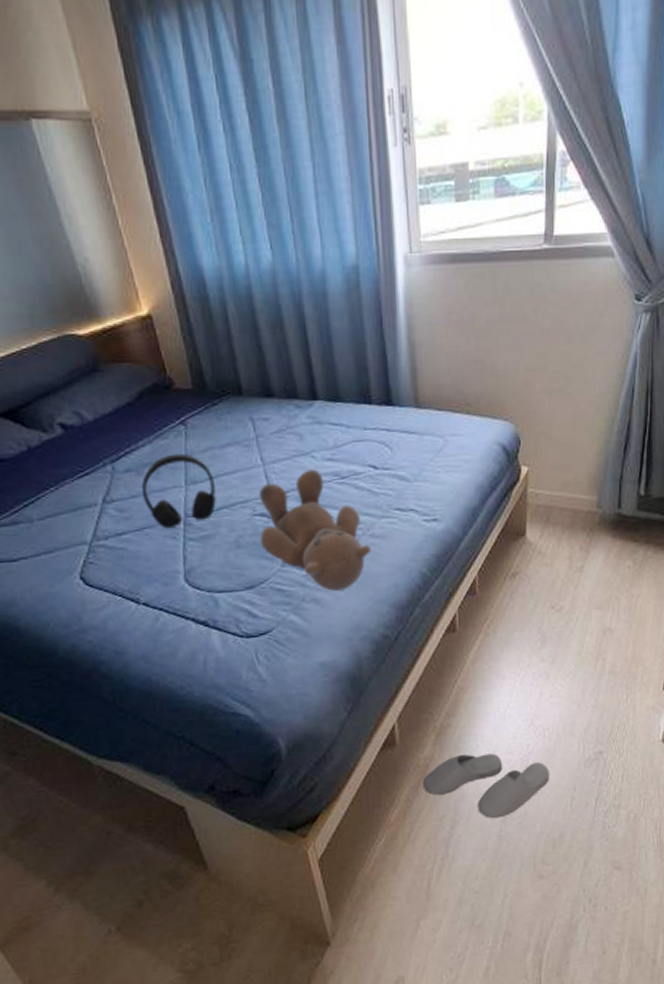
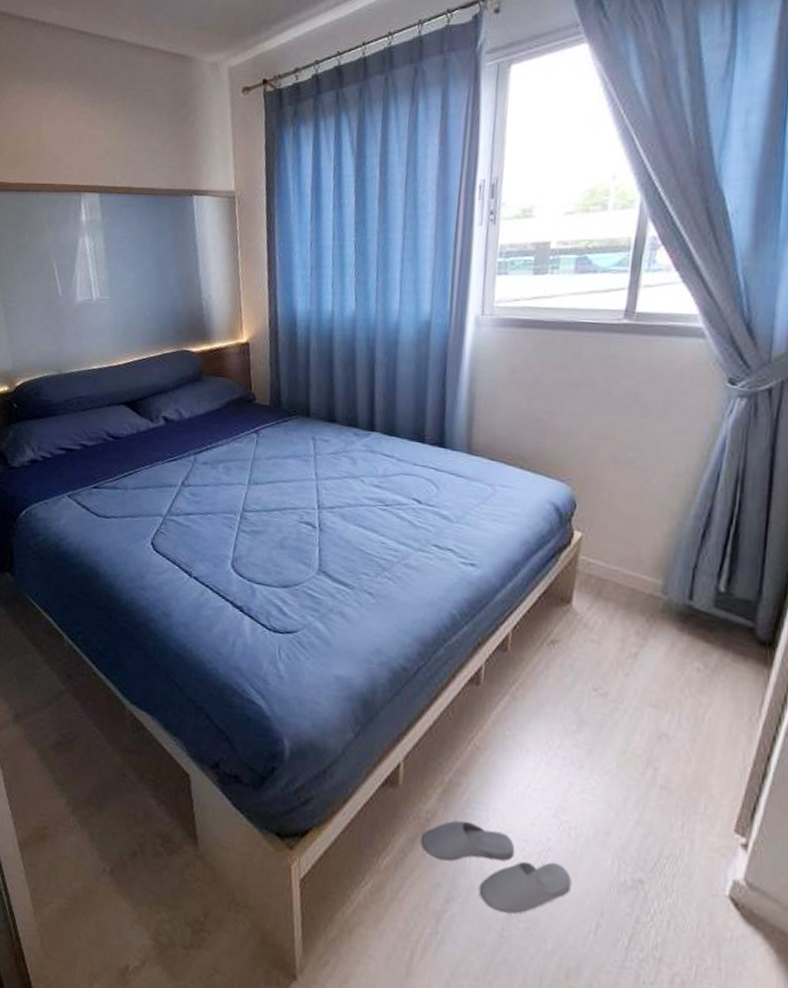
headphones: present [142,453,216,529] -> none [213,456,273,518]
teddy bear: present [258,469,372,591] -> none [301,491,404,611]

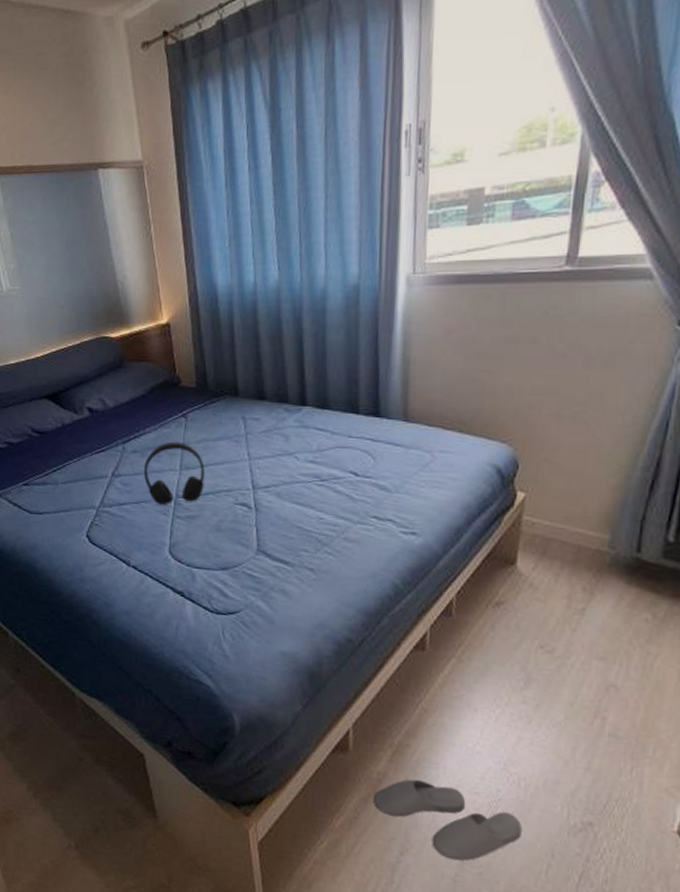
headphones: none [213,456,273,518] -> present [144,441,205,506]

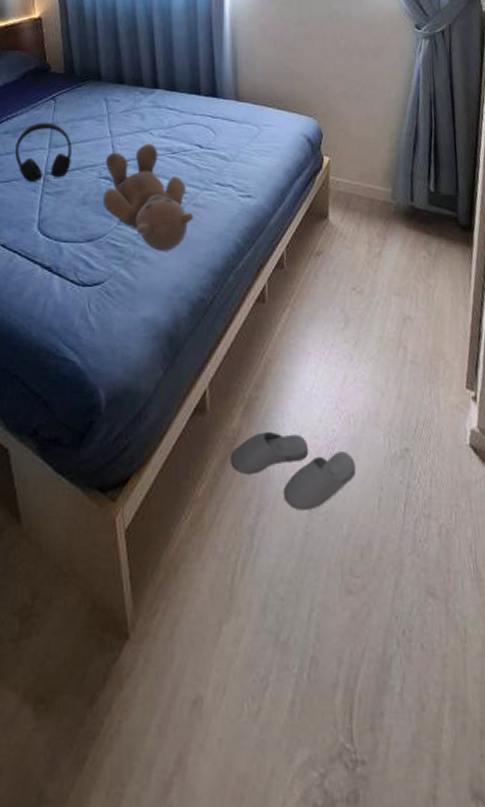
teddy bear: none [238,468,344,587] -> present [102,143,194,251]

